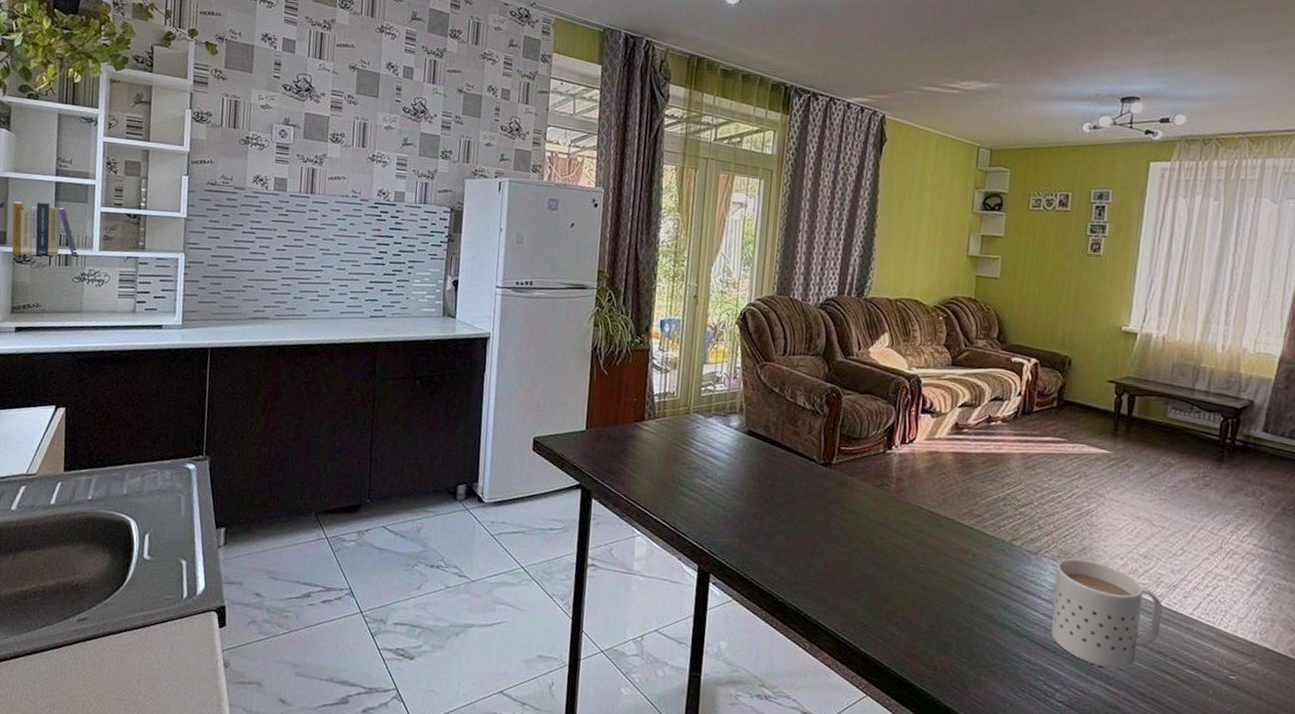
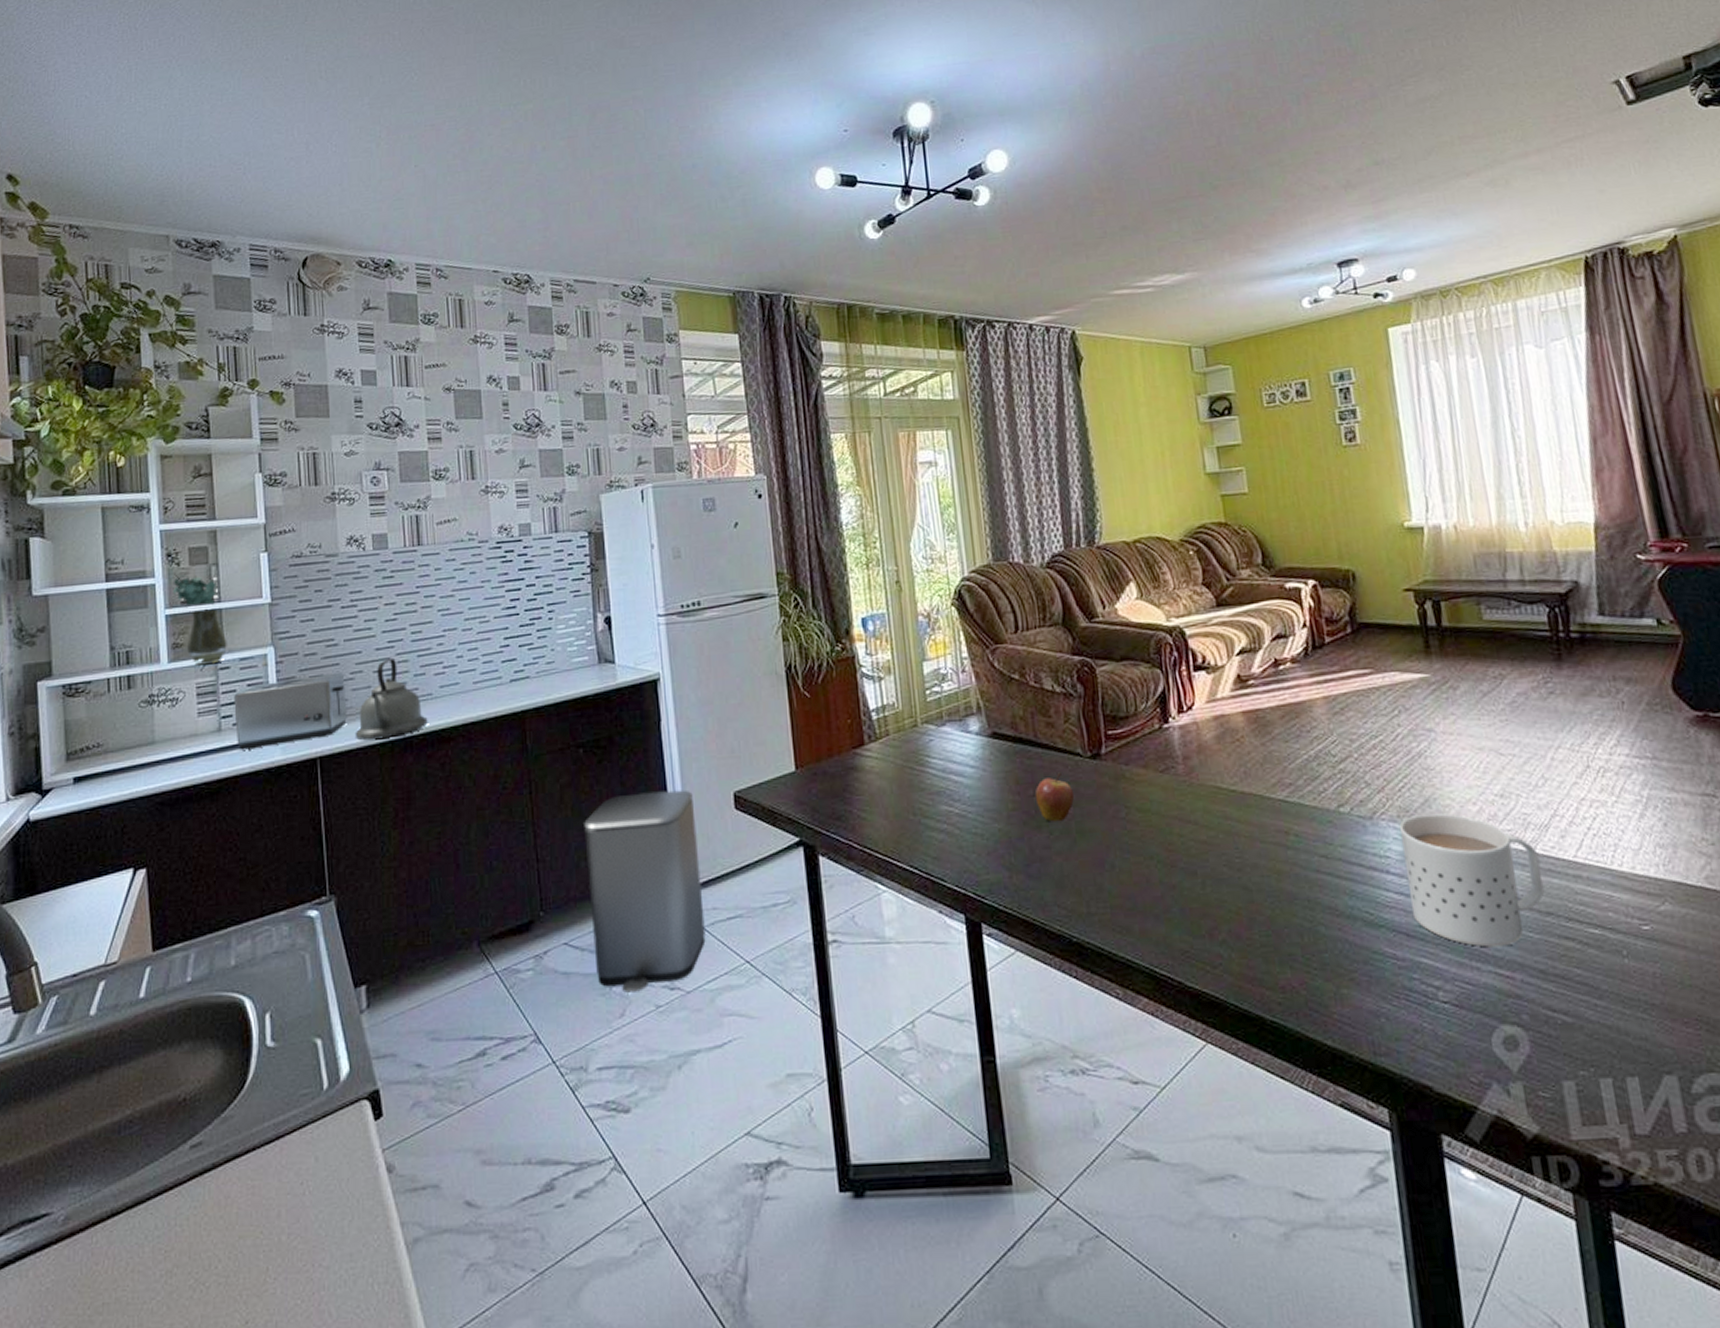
books: present [12,201,78,257] -> none [56,615,142,688]
vase: none [108,178,148,258] -> present [172,572,227,666]
toaster: none [146,281,238,333] -> present [234,672,347,750]
kettle: none [240,281,300,344] -> present [355,658,428,741]
pedal bin: none [404,422,501,574] -> present [584,789,706,993]
fruit: none [772,471,803,509] -> present [1035,772,1074,822]

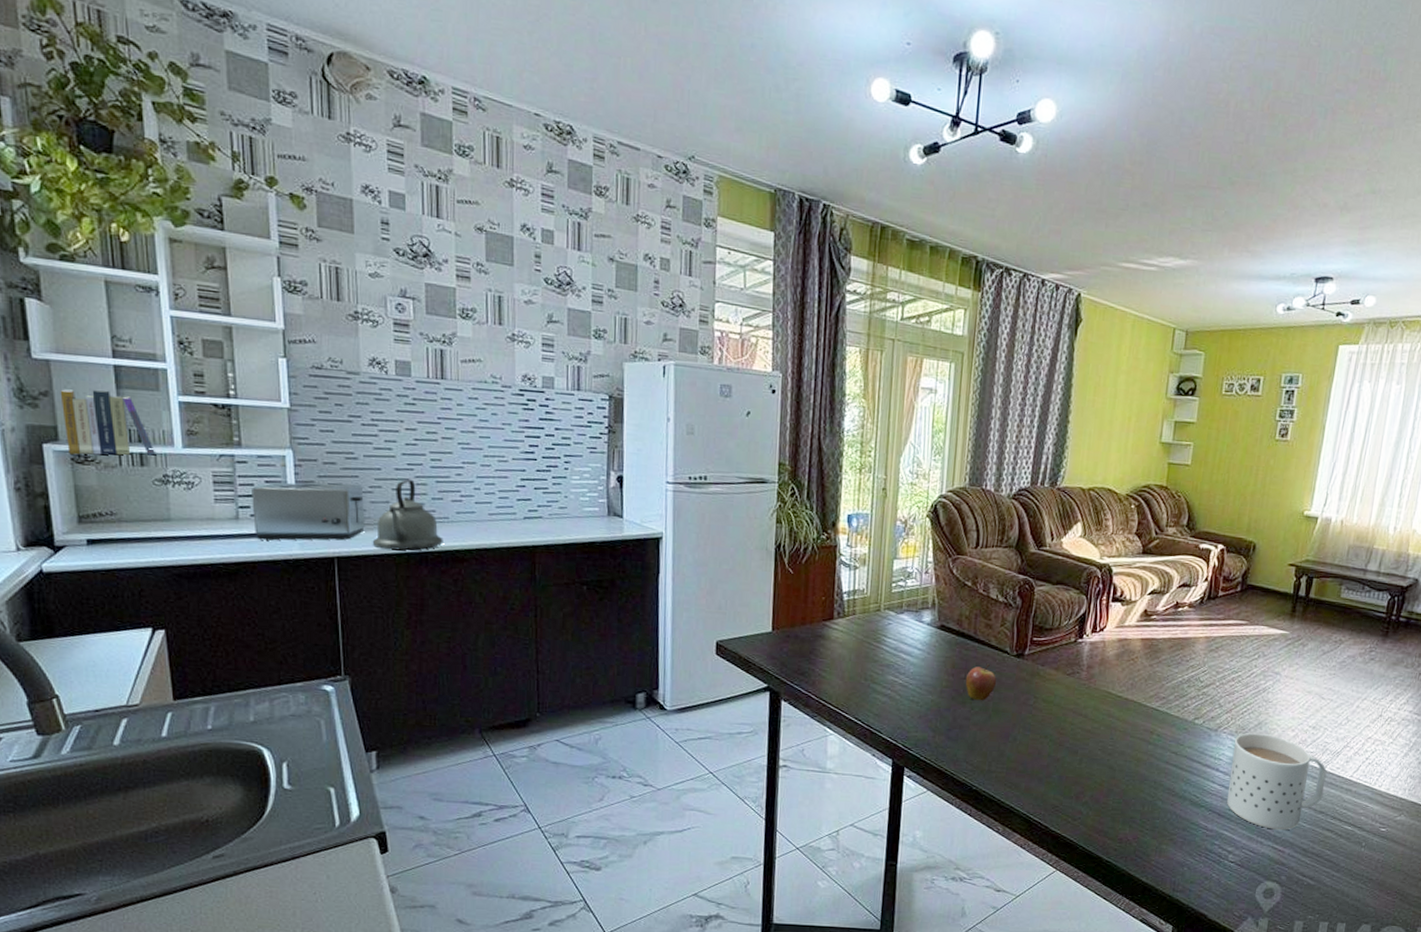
books: none [56,615,142,688] -> present [60,389,155,456]
vase: present [172,572,227,666] -> none [186,361,244,456]
pedal bin: present [584,789,706,993] -> none [581,629,681,784]

